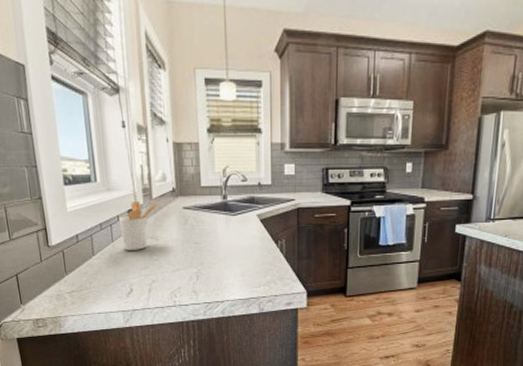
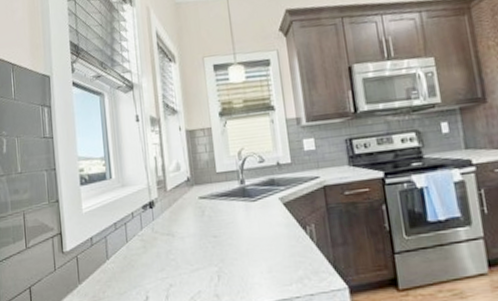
utensil holder: present [119,200,159,251] -> none [133,194,174,252]

